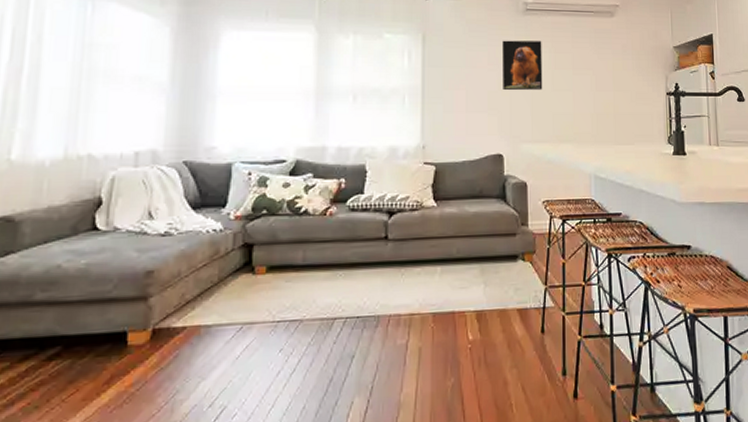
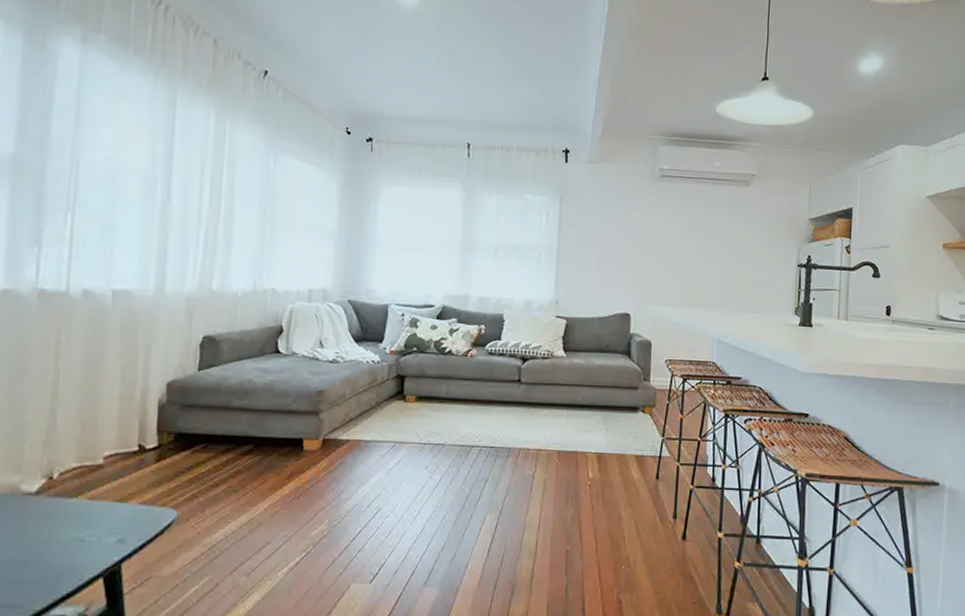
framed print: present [502,40,543,91] -> none [634,205,675,255]

